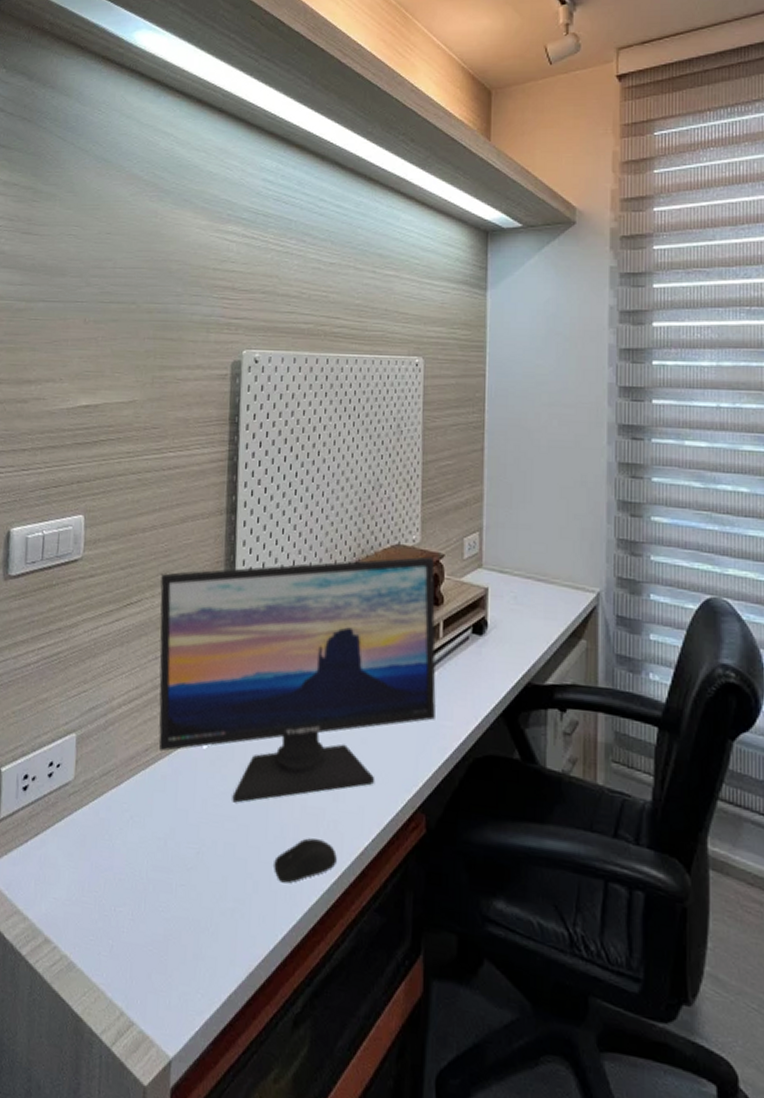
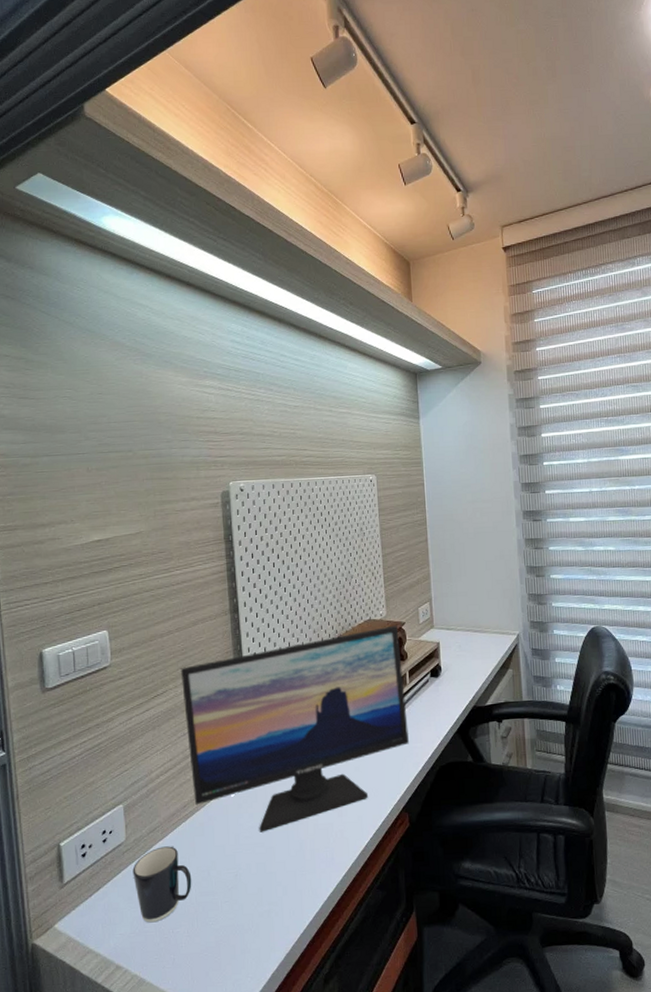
mug: none [77,796,145,893] -> present [132,846,192,923]
computer mouse: present [274,838,337,883] -> none [297,846,345,883]

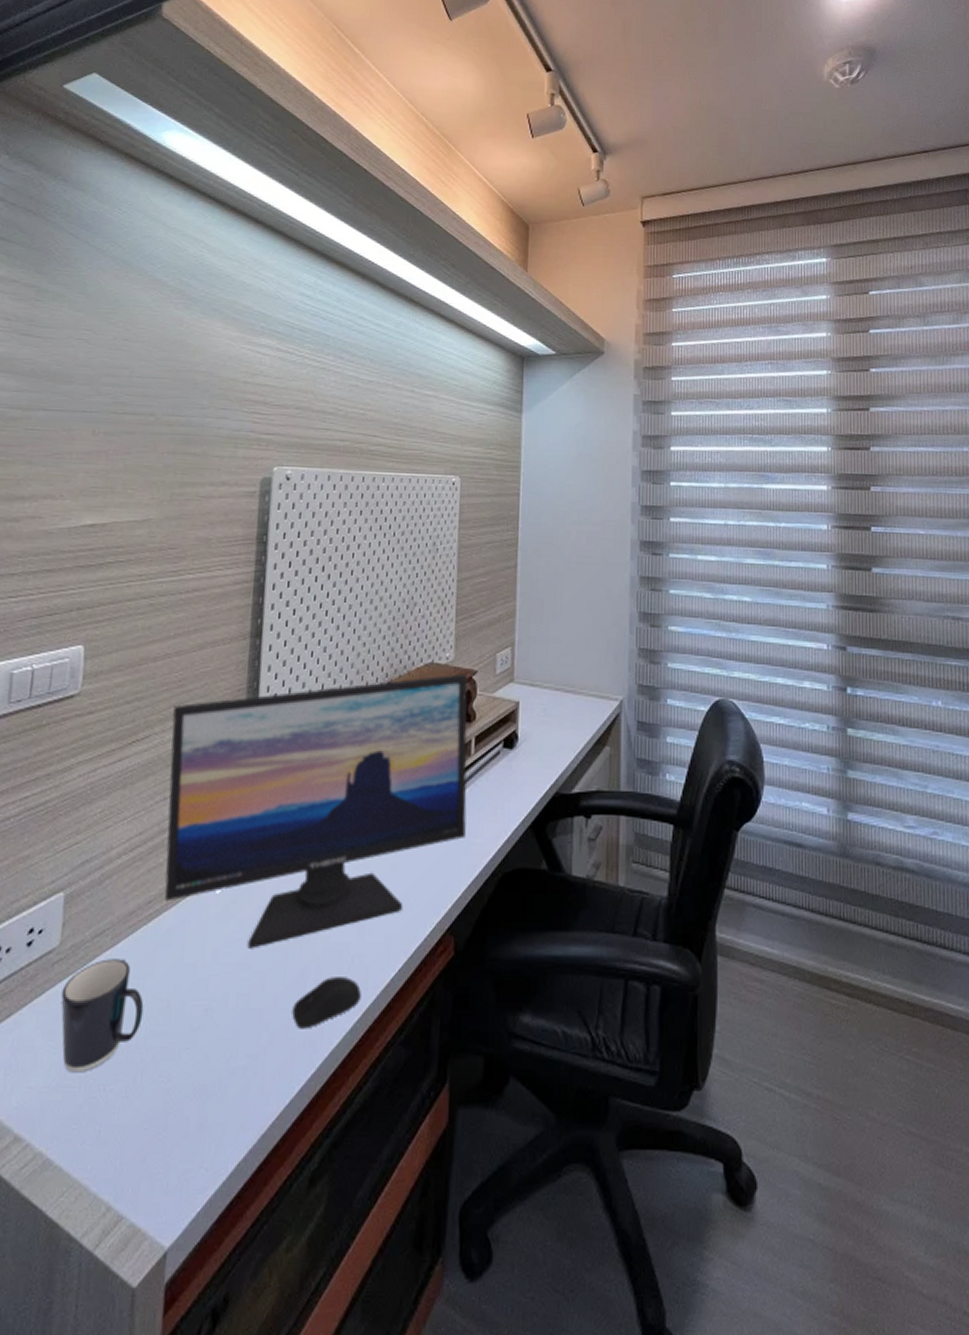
computer mouse: none [297,846,345,883] -> present [292,977,361,1029]

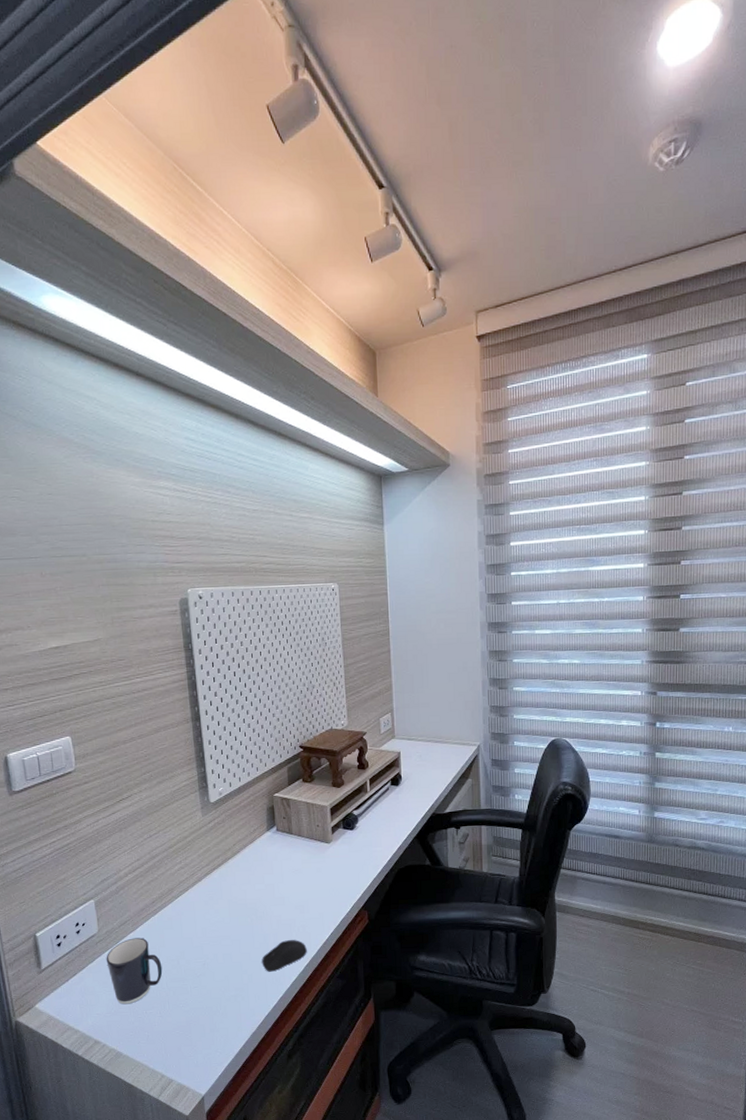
computer monitor: present [164,673,468,949] -> none [145,735,369,927]

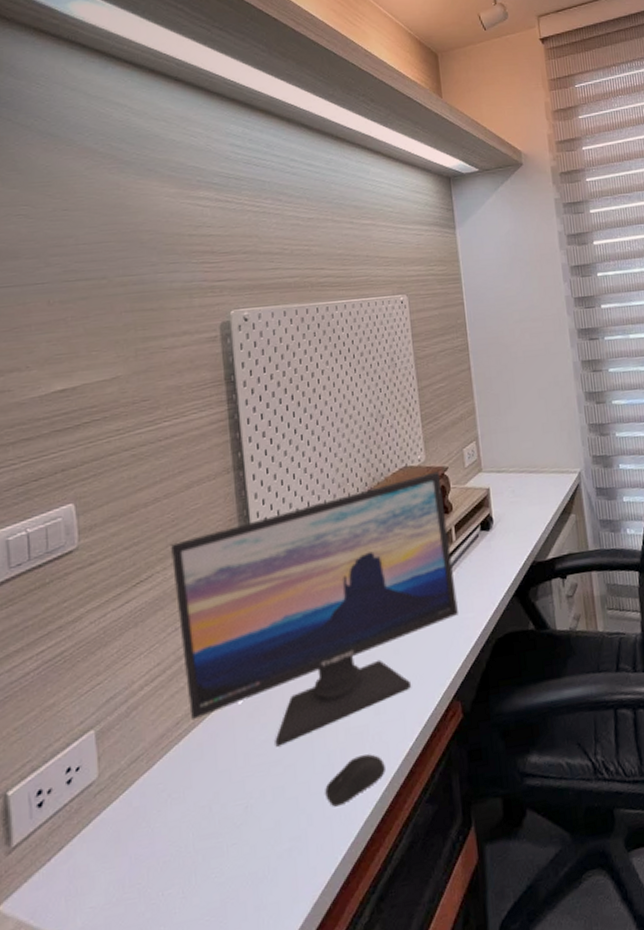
mug: present [106,937,163,1005] -> none [107,778,188,887]
computer monitor: none [145,735,369,927] -> present [171,471,458,747]

